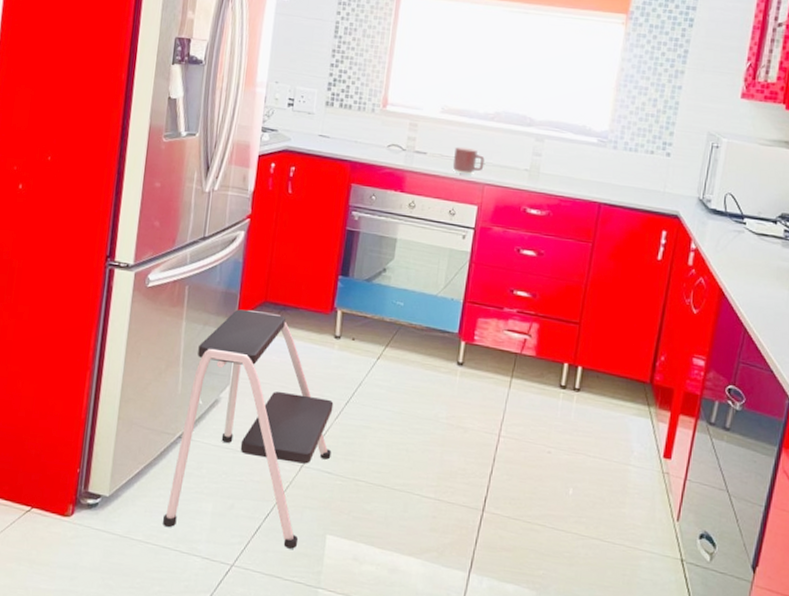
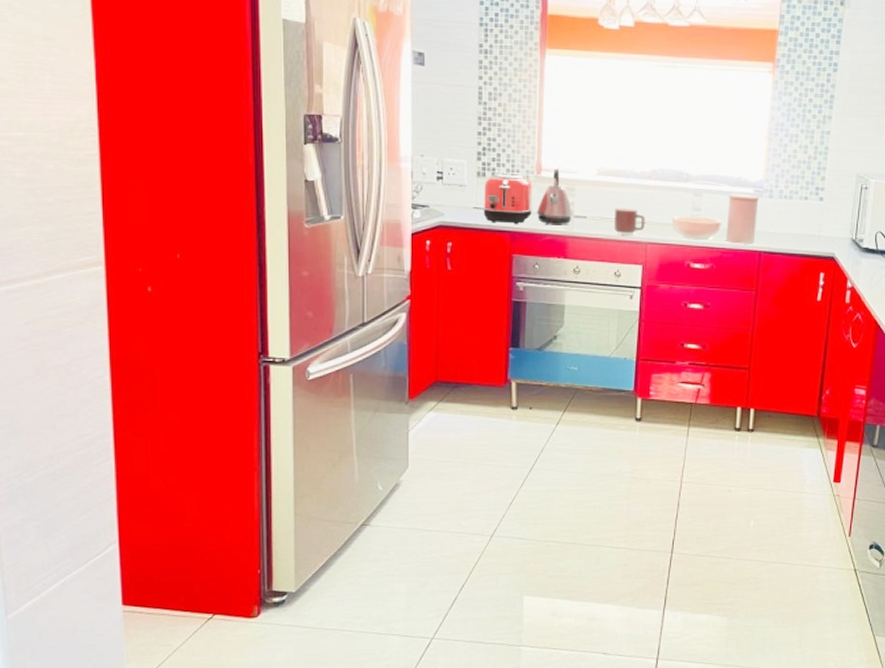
step stool: present [163,309,334,549] -> none [356,392,520,614]
toaster: none [327,103,378,156] -> present [483,172,533,225]
kettle: none [378,102,414,160] -> present [536,167,573,225]
bowl: none [511,159,563,187] -> present [671,216,722,241]
canister: none [565,142,602,195] -> present [726,194,759,244]

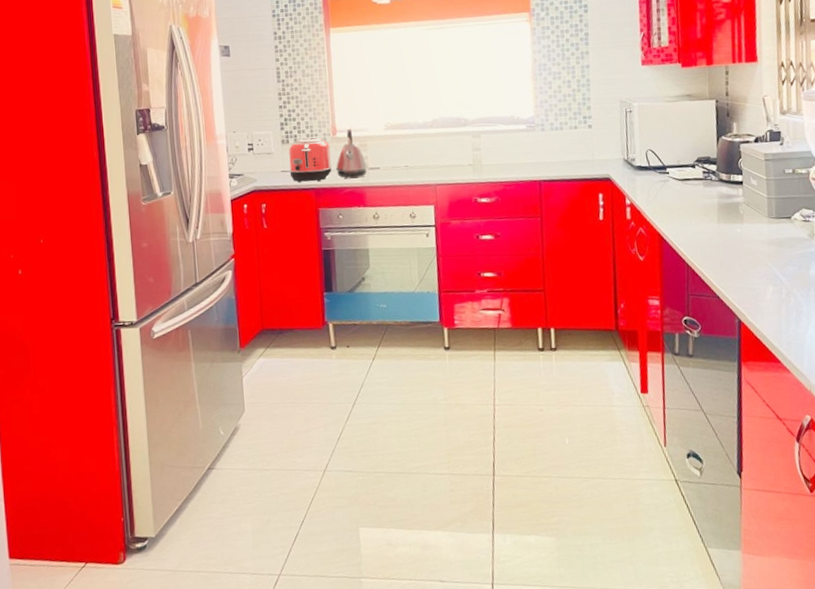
mug: present [613,207,645,234] -> none [404,155,433,180]
bowl: present [671,216,722,241] -> none [455,155,502,178]
canister: present [726,194,759,244] -> none [504,130,534,177]

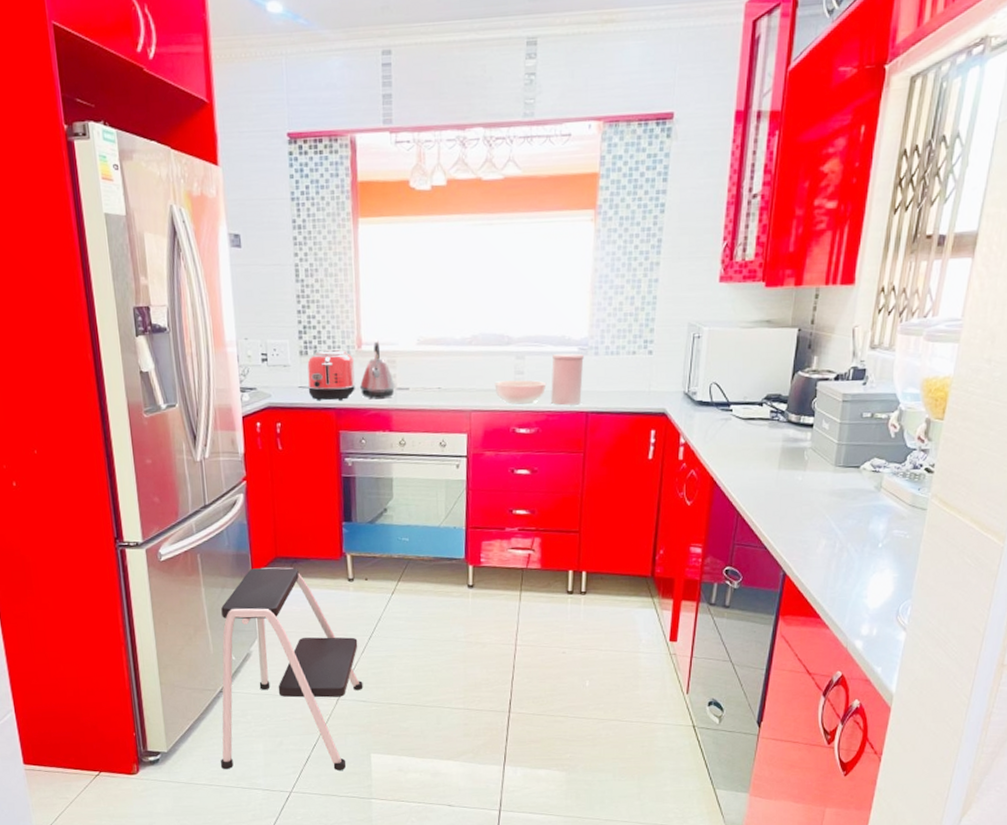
step stool: none [209,338,349,554] -> present [221,567,363,771]
bowl: none [455,155,502,178] -> present [494,380,547,406]
canister: none [504,130,534,177] -> present [551,353,584,406]

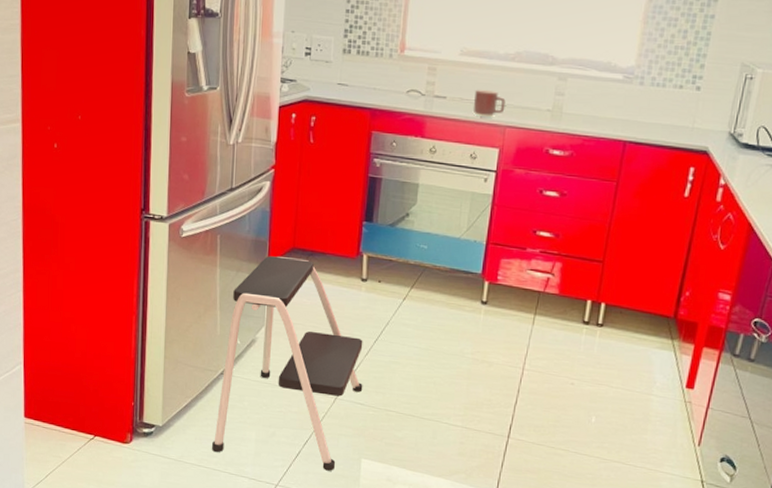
toaster: present [307,349,356,402] -> none [346,50,396,103]
kettle: present [359,339,396,399] -> none [397,46,434,105]
mug: none [436,376,468,404] -> present [473,89,506,117]
bowl: present [494,380,547,406] -> none [532,100,587,127]
canister: present [551,353,584,406] -> none [589,80,628,133]

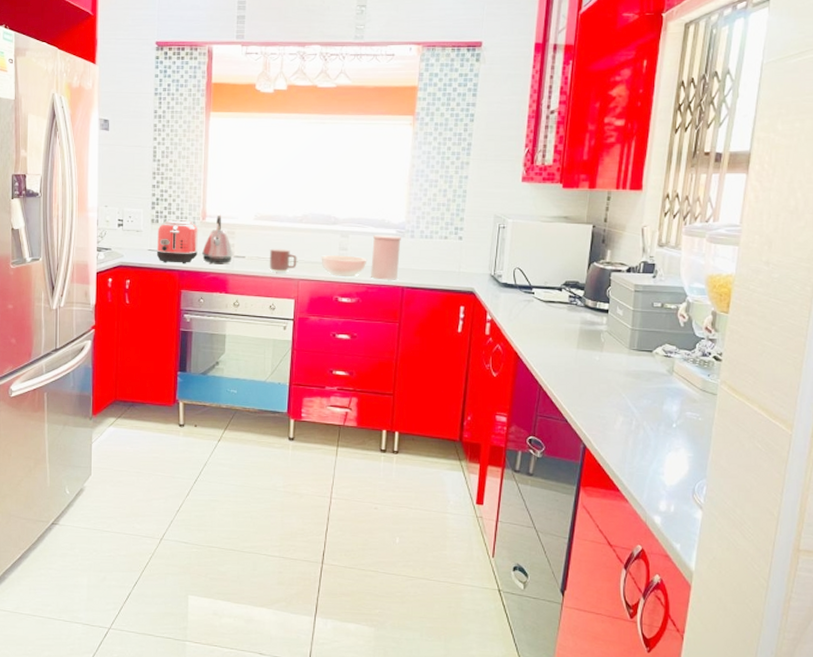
step stool: present [212,256,363,471] -> none [46,409,186,610]
toaster: none [346,50,396,103] -> present [156,219,199,264]
kettle: none [397,46,434,105] -> present [201,213,234,265]
bowl: none [532,100,587,127] -> present [321,255,367,278]
canister: none [589,80,628,133] -> present [371,235,401,280]

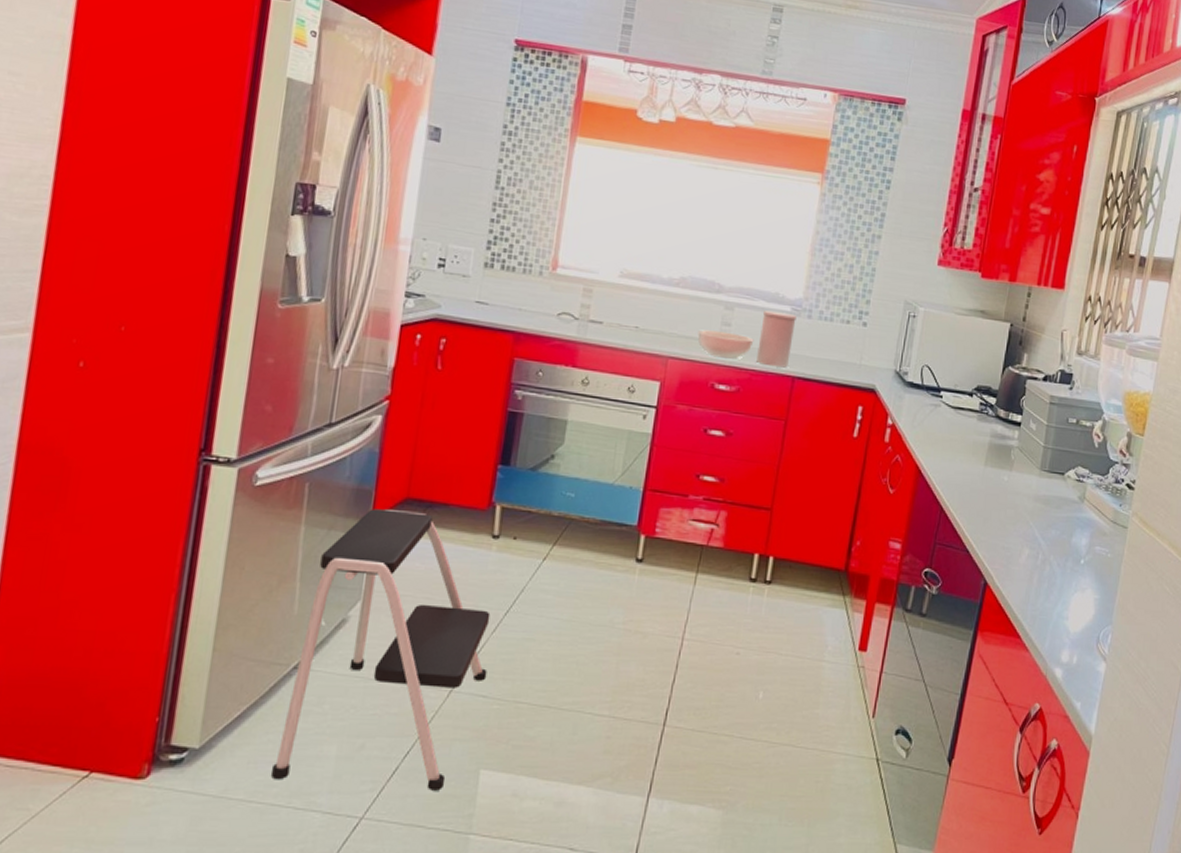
step stool: none [46,409,186,610] -> present [271,509,491,791]
toaster: present [156,219,199,264] -> none [486,265,546,325]
kettle: present [201,213,234,265] -> none [546,264,589,330]
mug: present [269,248,297,272] -> none [632,315,669,346]

